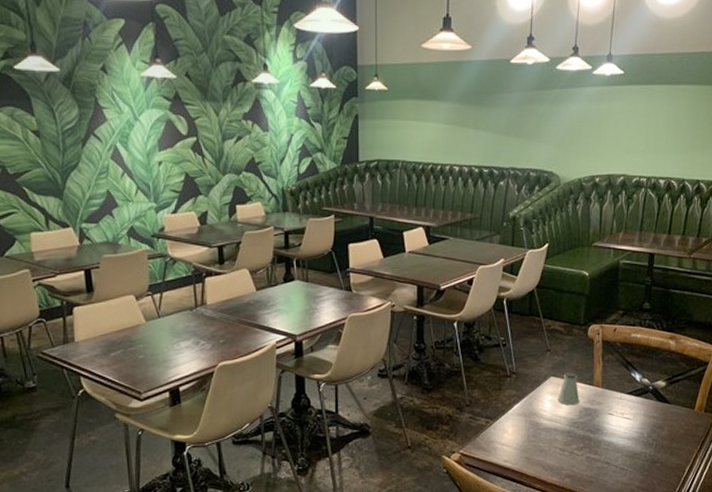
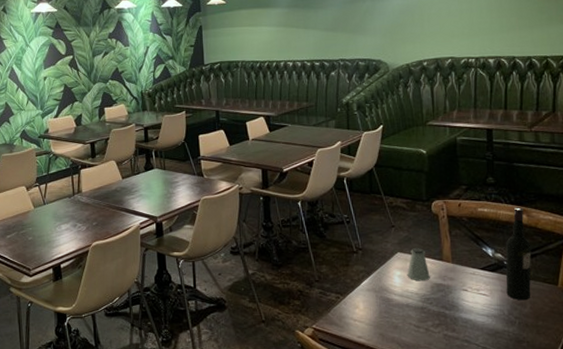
wine bottle: none [648,334,676,424] -> present [505,207,532,301]

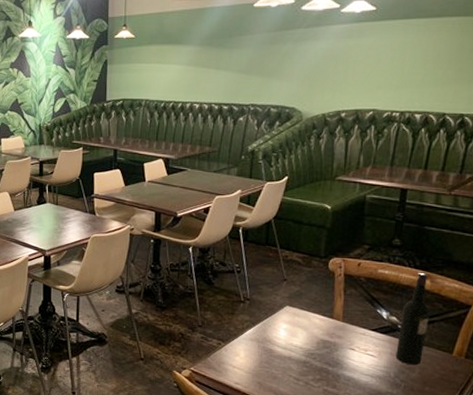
saltshaker: present [407,247,430,281] -> none [293,302,318,337]

